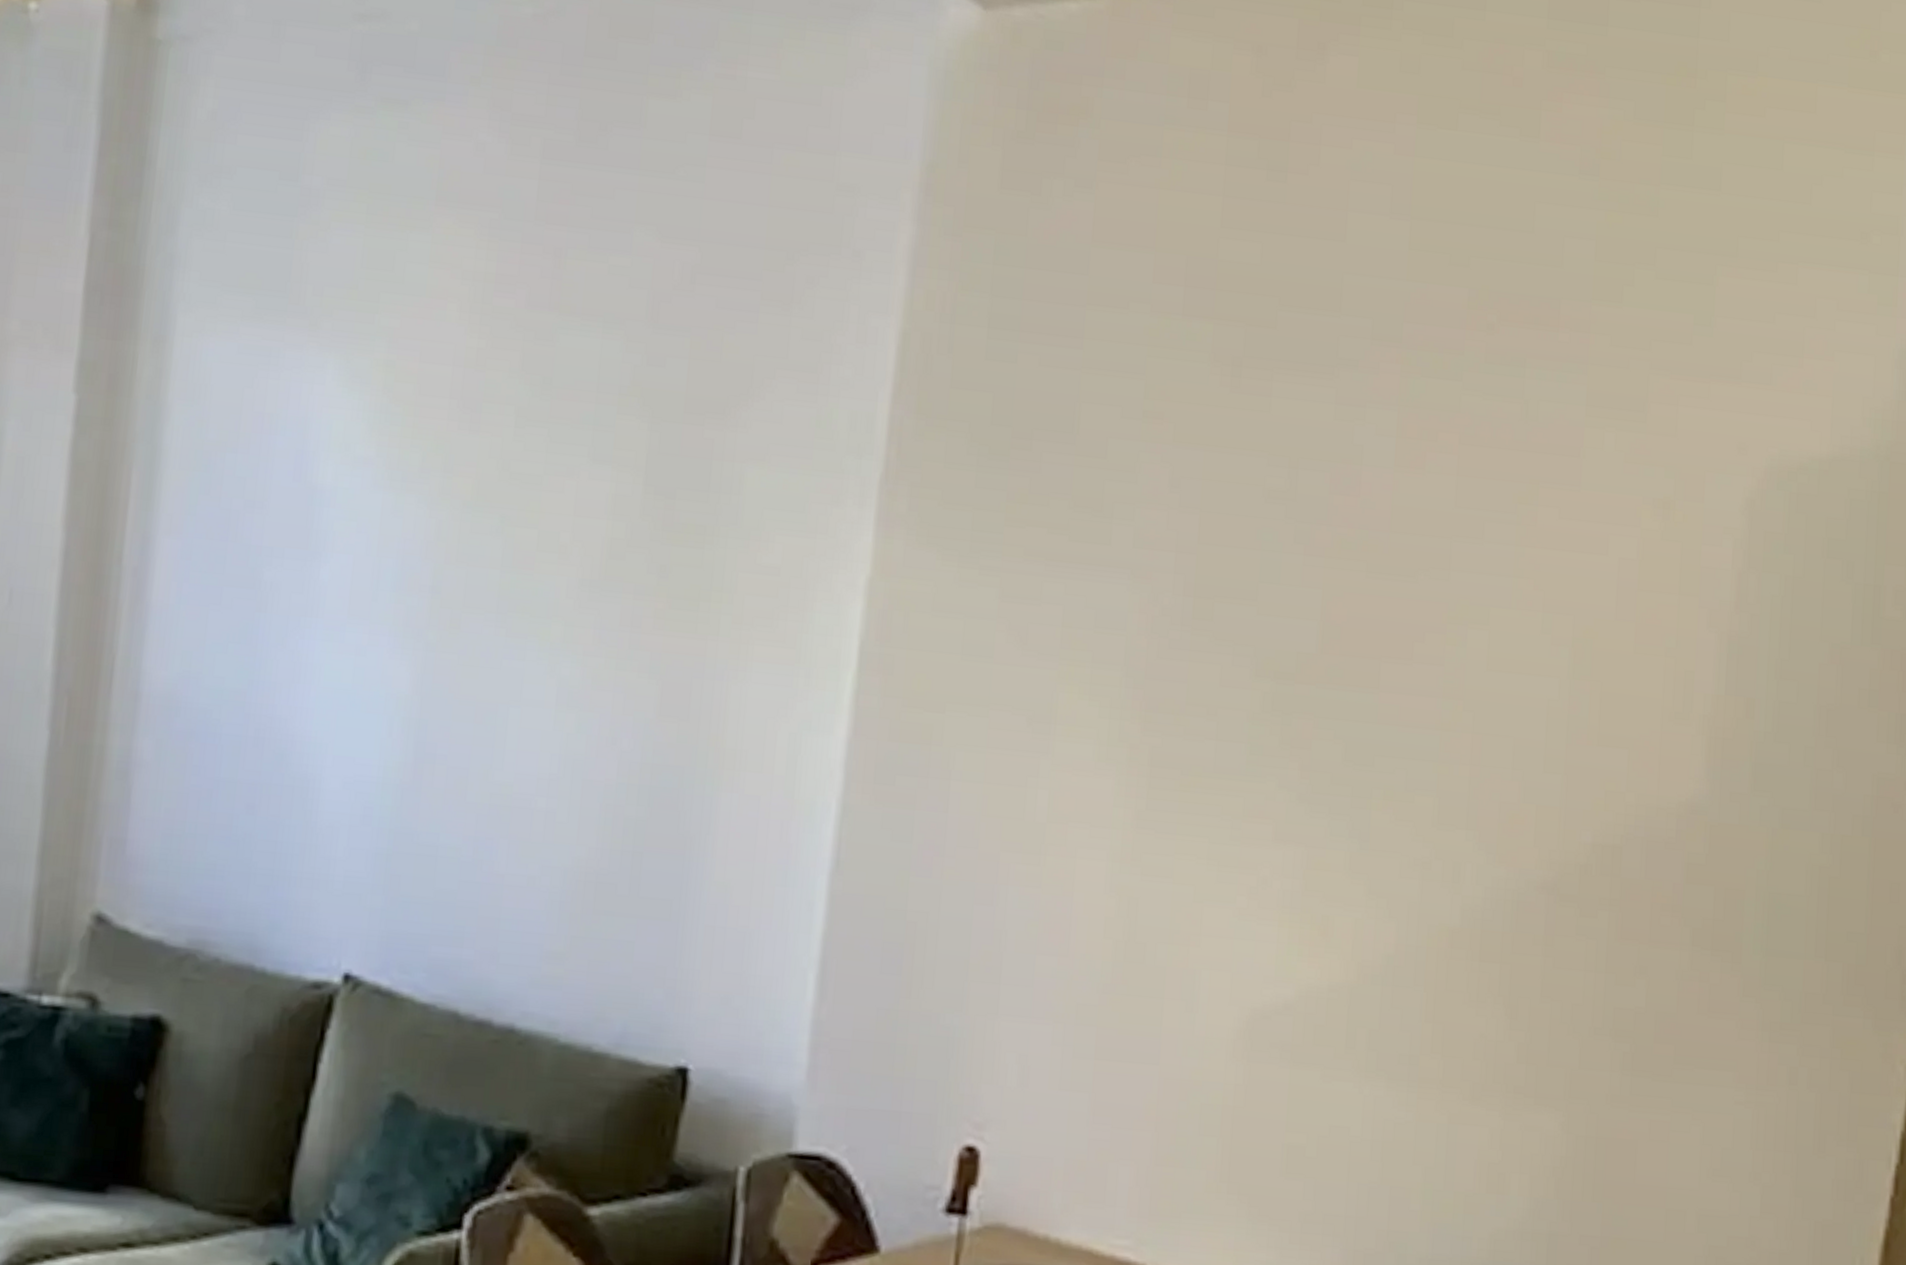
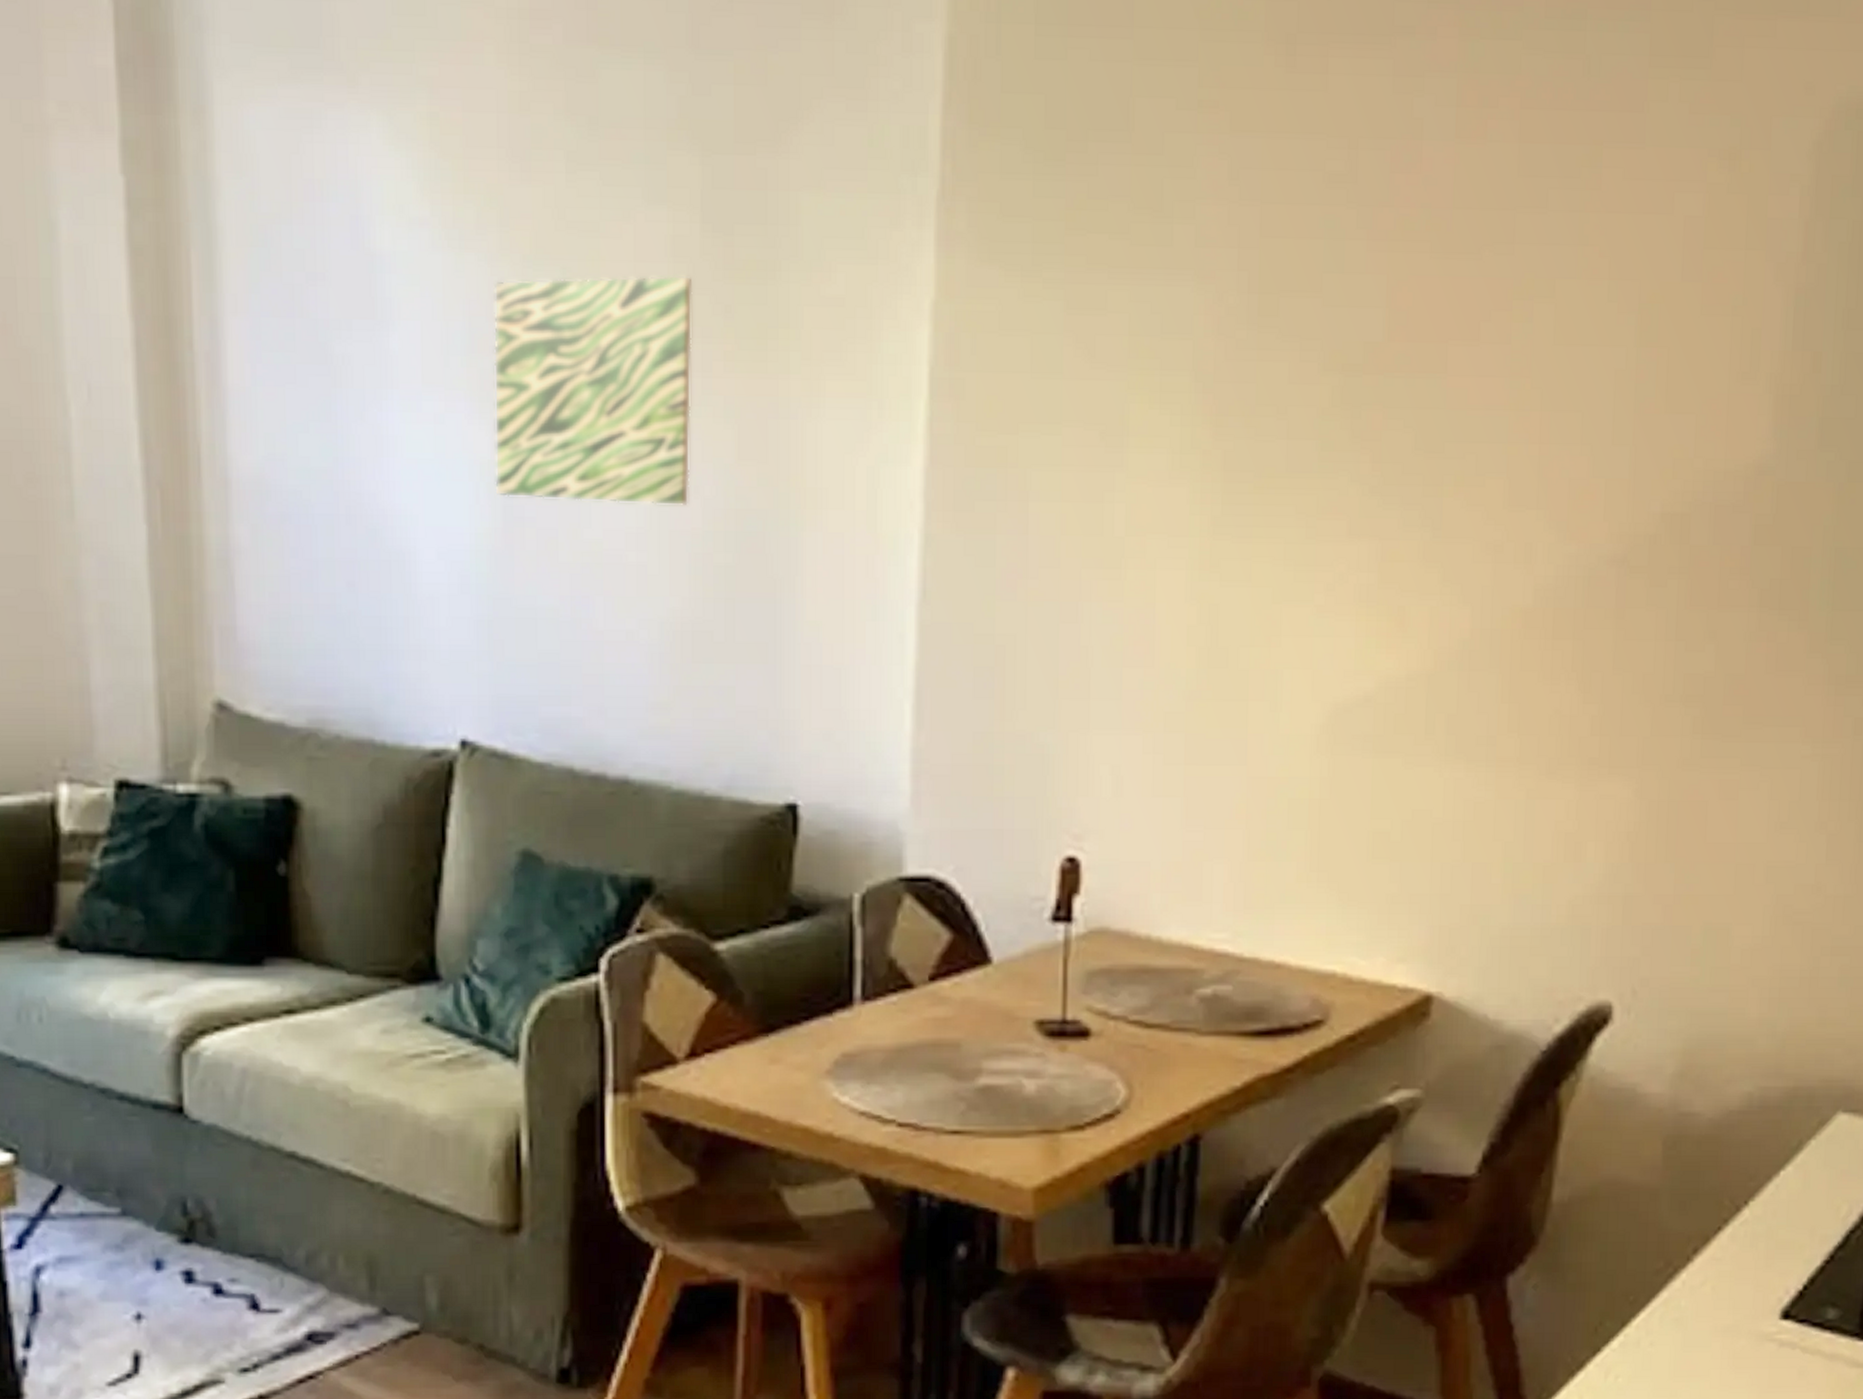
wall art: none [409,523,630,757] -> present [493,275,693,506]

